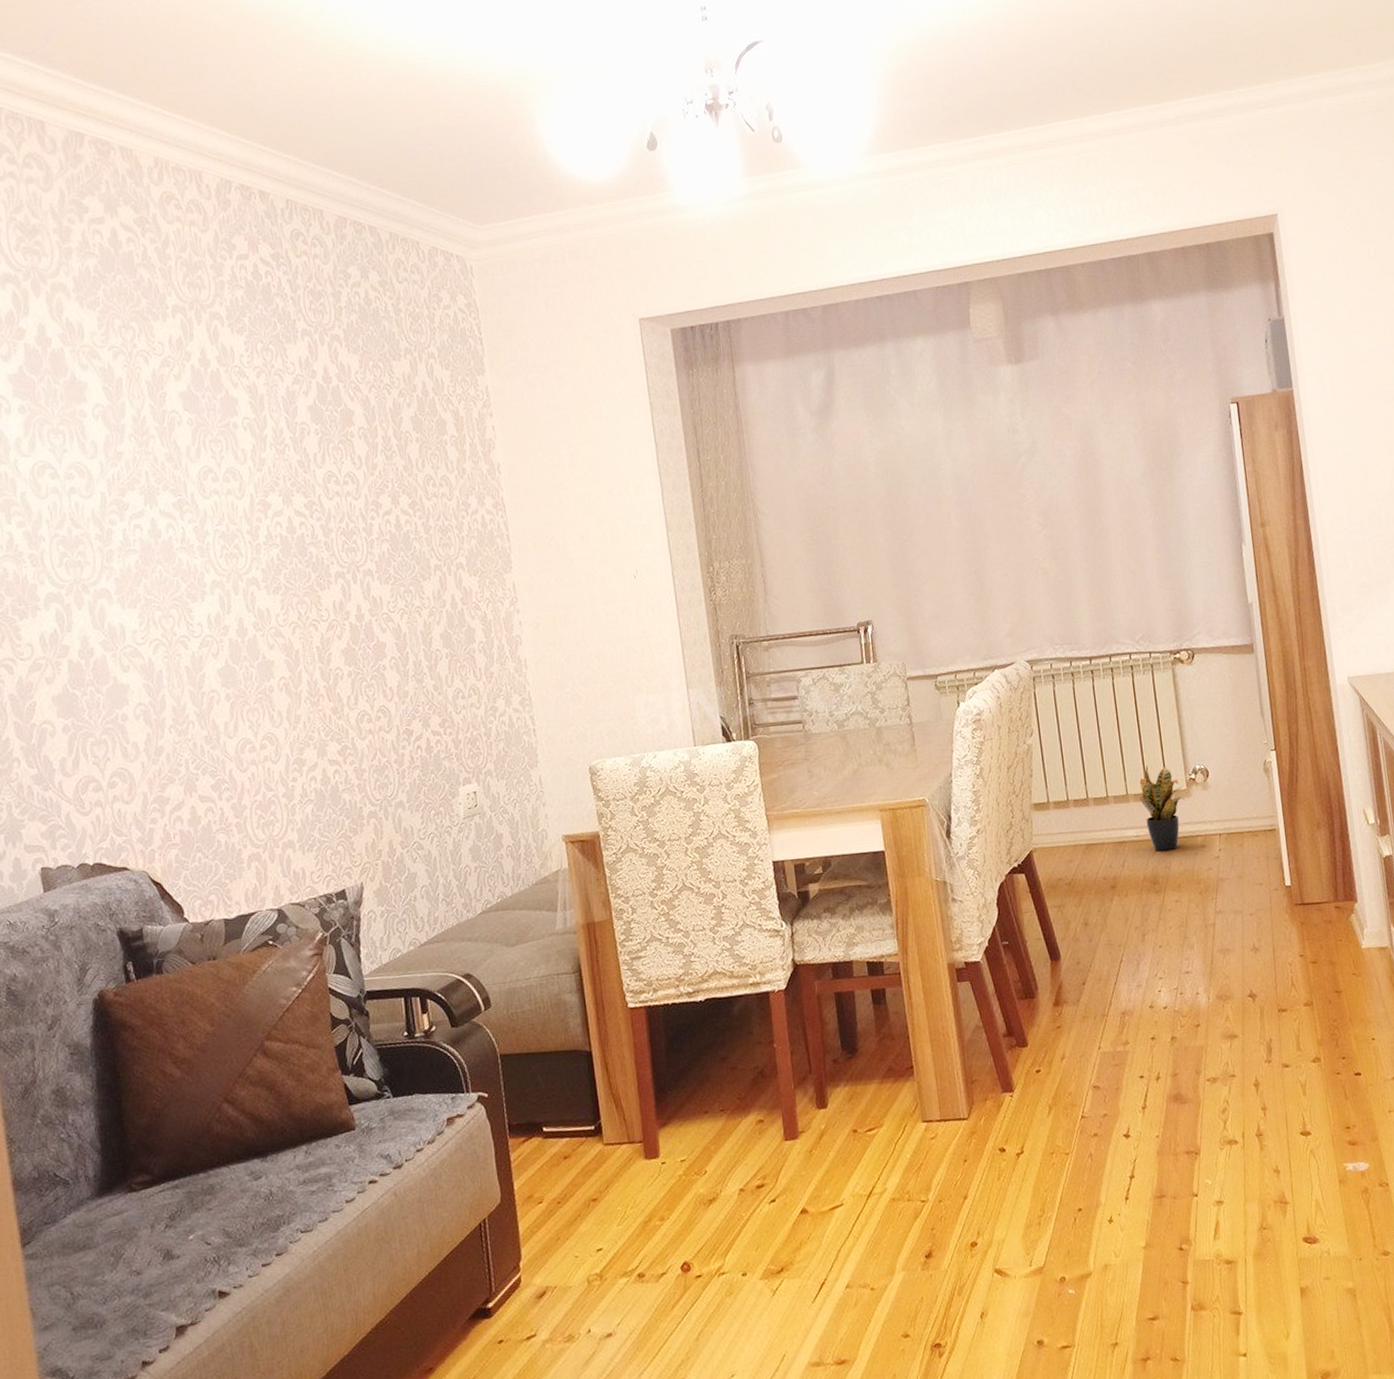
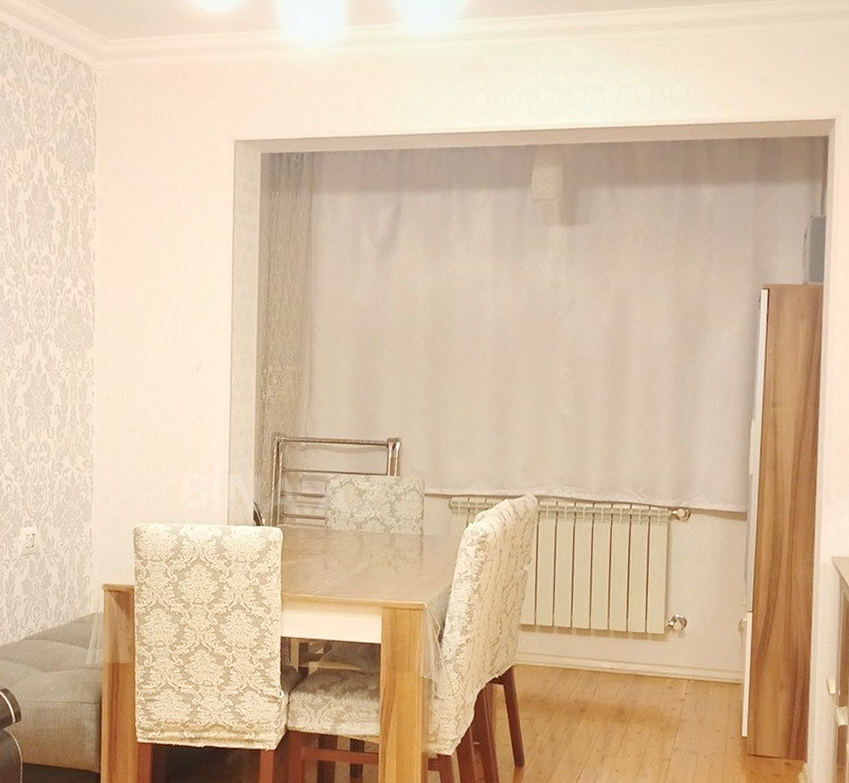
potted plant: present [1139,765,1185,851] -> none [619,606,661,686]

